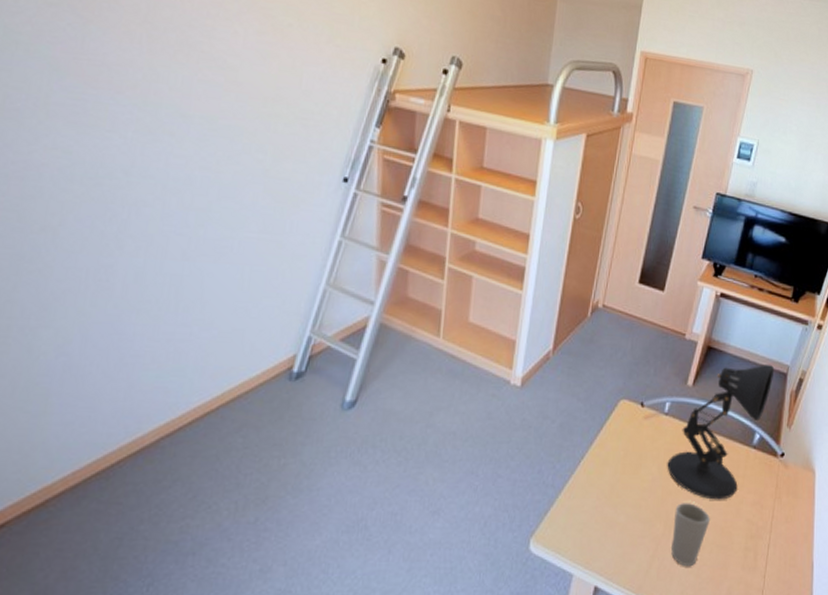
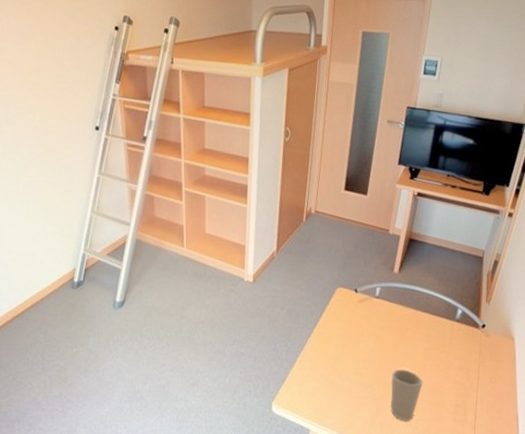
desk lamp: present [667,364,775,500] -> none [381,250,471,366]

